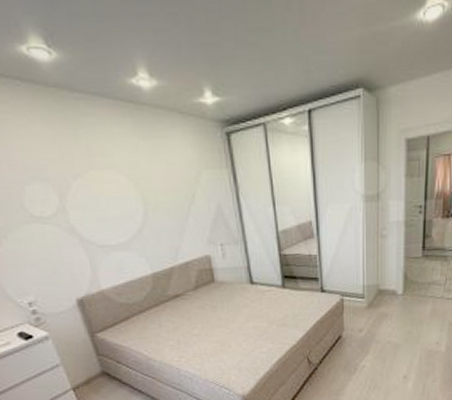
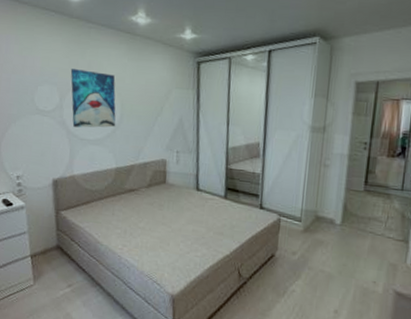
wall art: none [64,157,141,232] -> present [70,69,116,128]

